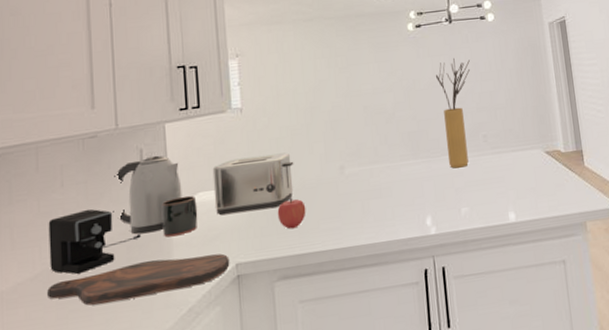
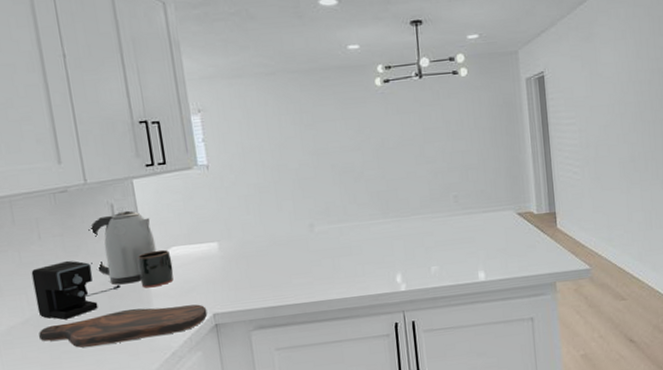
toaster: present [212,152,294,216] -> none [183,210,265,269]
fruit: present [277,198,306,230] -> none [249,253,278,284]
vase: present [435,57,470,169] -> none [404,115,441,228]

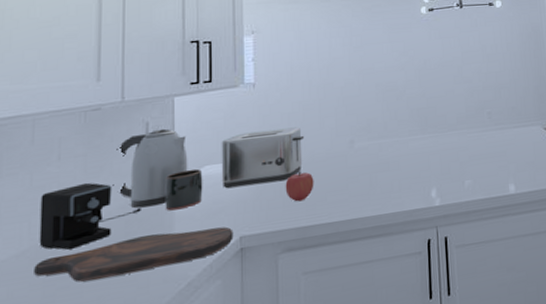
toaster: none [183,210,265,269] -> present [221,127,305,189]
fruit: none [249,253,278,284] -> present [285,171,314,202]

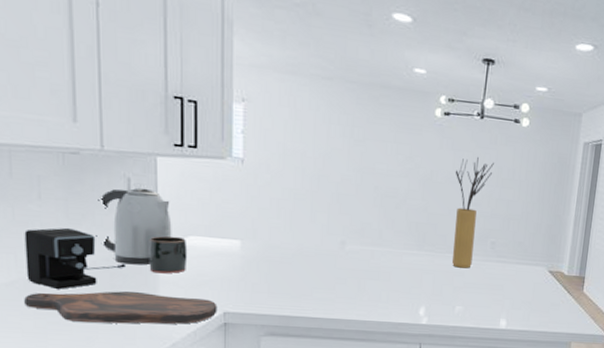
toaster: present [221,127,305,189] -> none [206,210,294,268]
fruit: present [285,171,314,202] -> none [271,261,301,291]
vase: none [445,40,478,143] -> present [451,156,494,269]

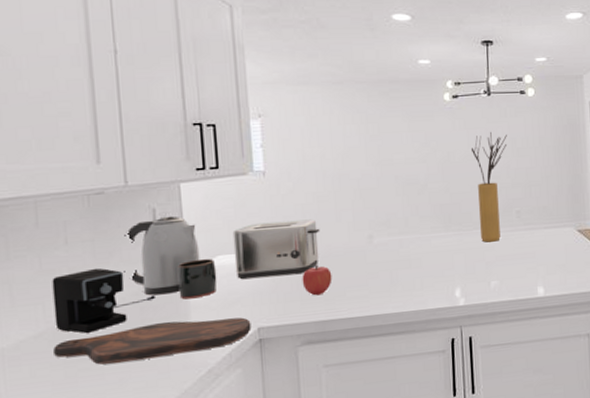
toaster: none [206,210,294,268] -> present [232,219,320,280]
fruit: none [271,261,301,291] -> present [302,265,332,296]

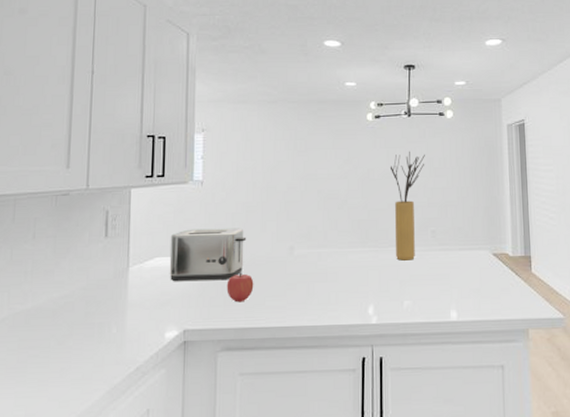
coffee maker: present [52,268,155,333] -> none [16,262,99,322]
cutting board: present [53,317,252,365] -> none [11,317,178,354]
kettle: present [124,216,200,296] -> none [80,218,141,291]
mug: present [177,258,218,300] -> none [119,259,153,297]

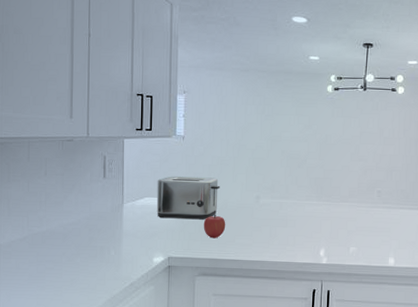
vase: present [390,151,425,261] -> none [345,121,377,215]

